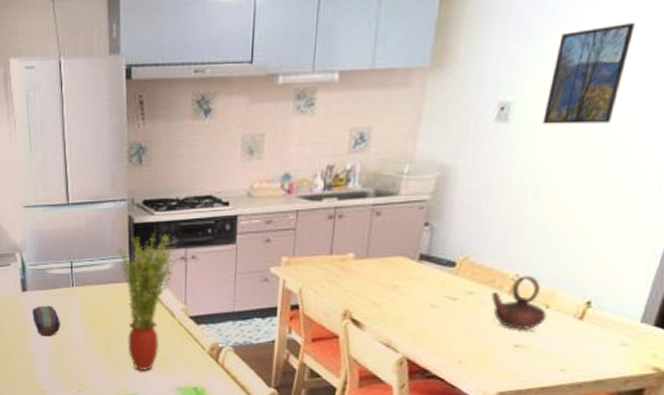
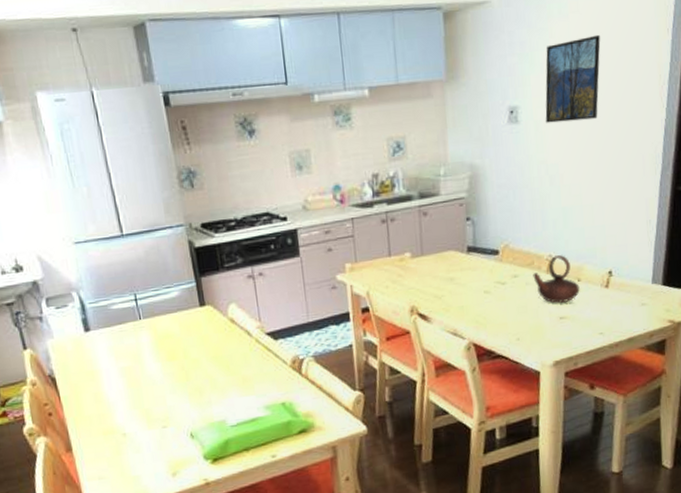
pencil case: present [32,305,60,337] -> none [99,342,133,376]
potted plant: present [118,234,178,371] -> none [182,254,245,395]

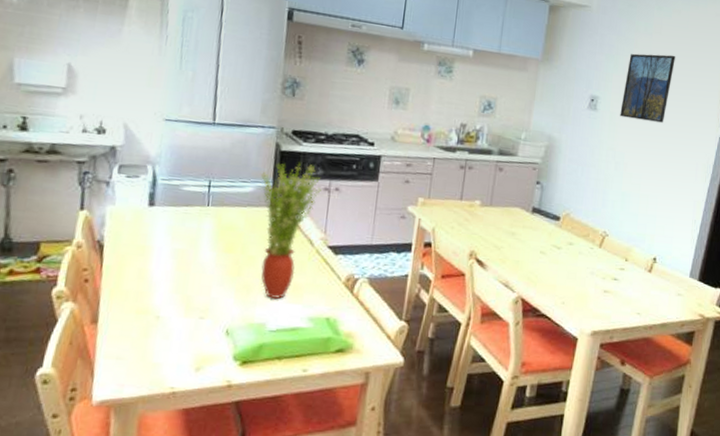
potted plant: none [182,254,245,395] -> present [261,163,321,299]
teapot: present [533,255,580,304] -> none [586,233,626,279]

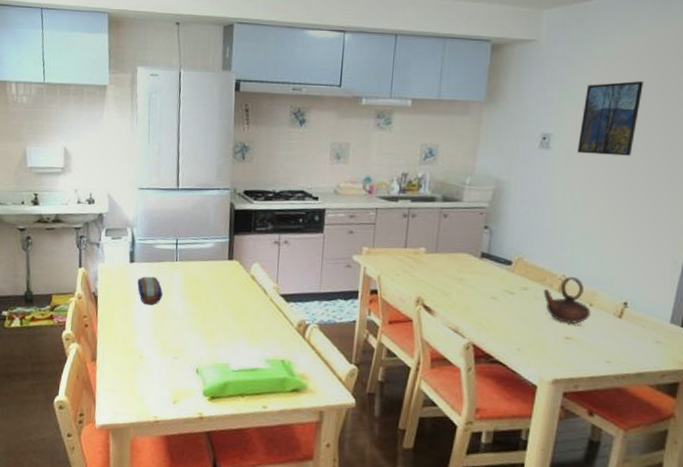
pencil case: none [157,222,189,257] -> present [137,276,163,305]
potted plant: present [261,163,321,299] -> none [219,220,272,342]
teapot: none [586,233,626,279] -> present [543,277,591,325]

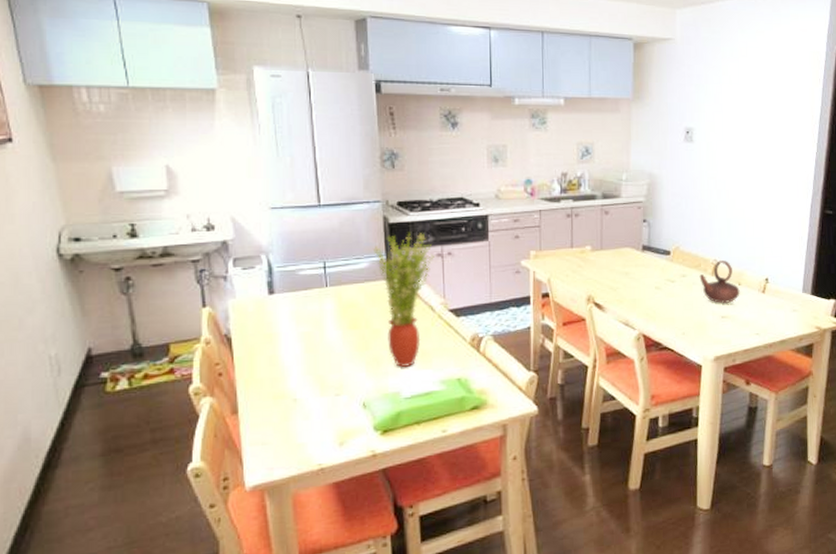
pencil case: present [137,276,163,305] -> none [281,307,313,340]
potted plant: none [219,220,272,342] -> present [374,233,434,367]
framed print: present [577,80,643,156] -> none [716,77,764,146]

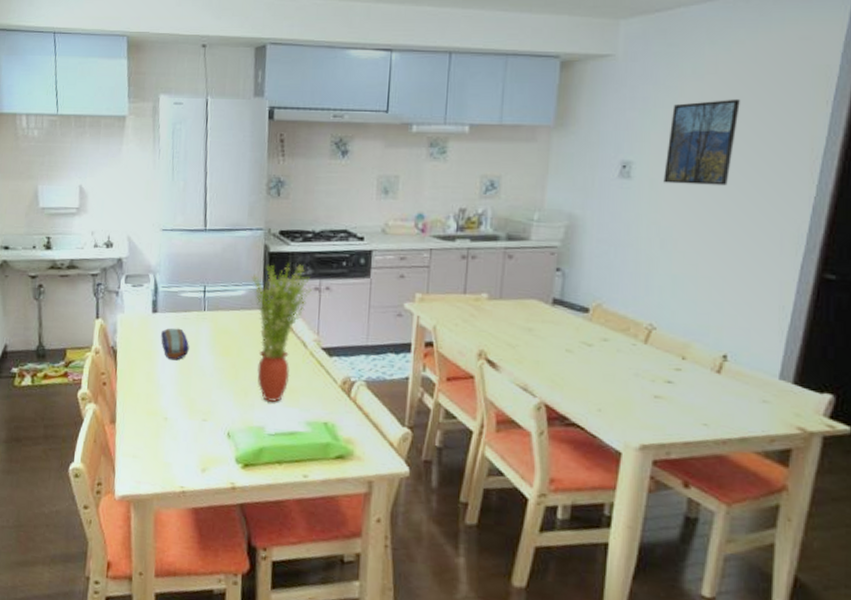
pencil case: none [281,307,313,340] -> present [161,328,189,361]
teapot: present [699,260,740,304] -> none [626,326,683,381]
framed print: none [716,77,764,146] -> present [663,98,740,185]

